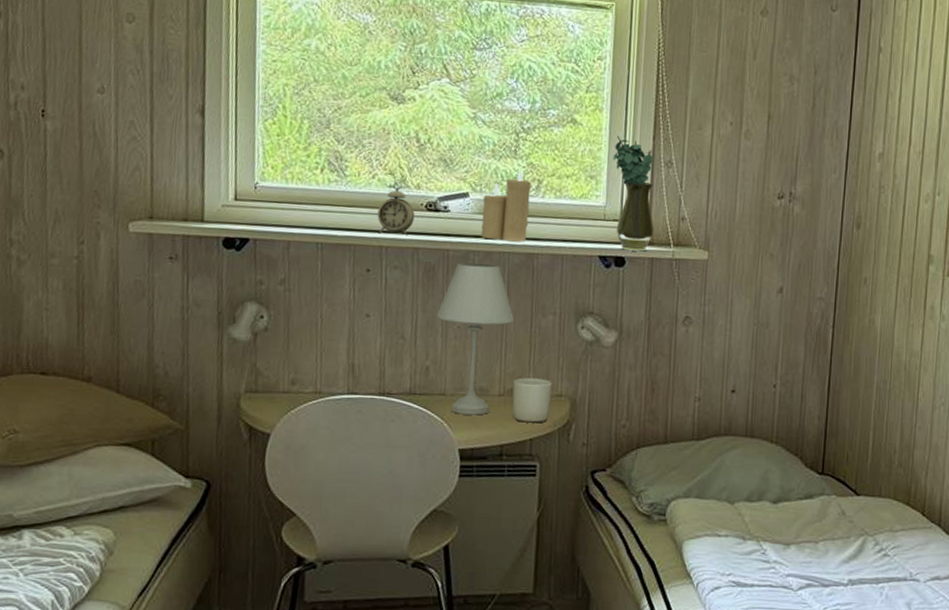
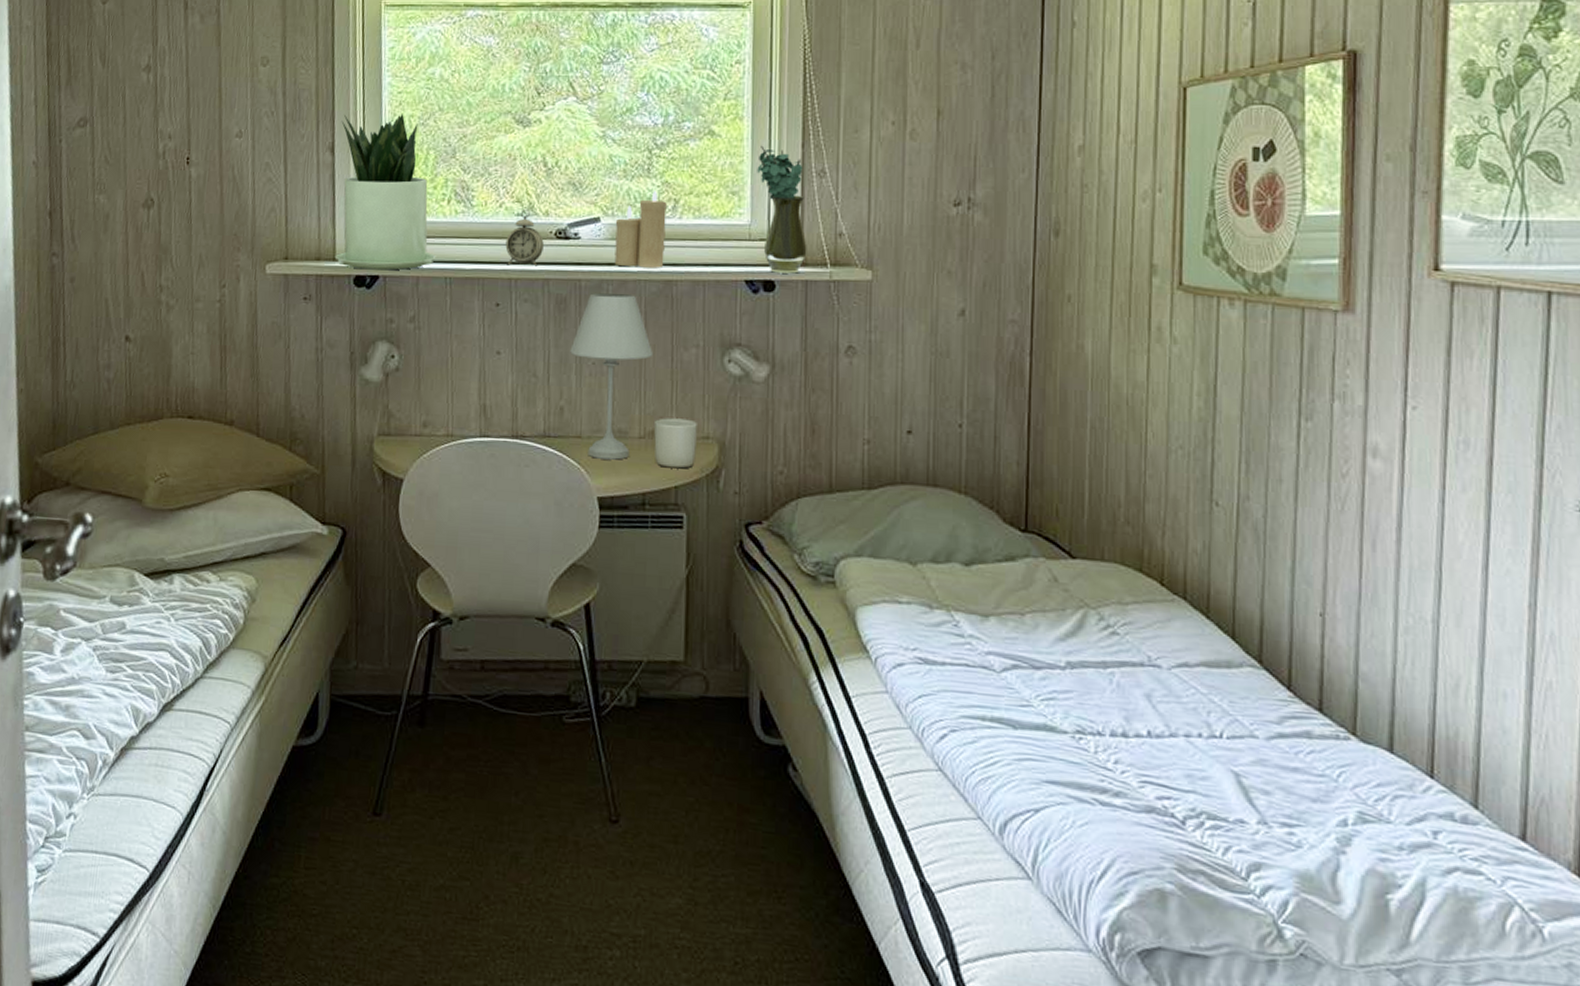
planter: none [203,78,308,234] -> present [334,114,436,271]

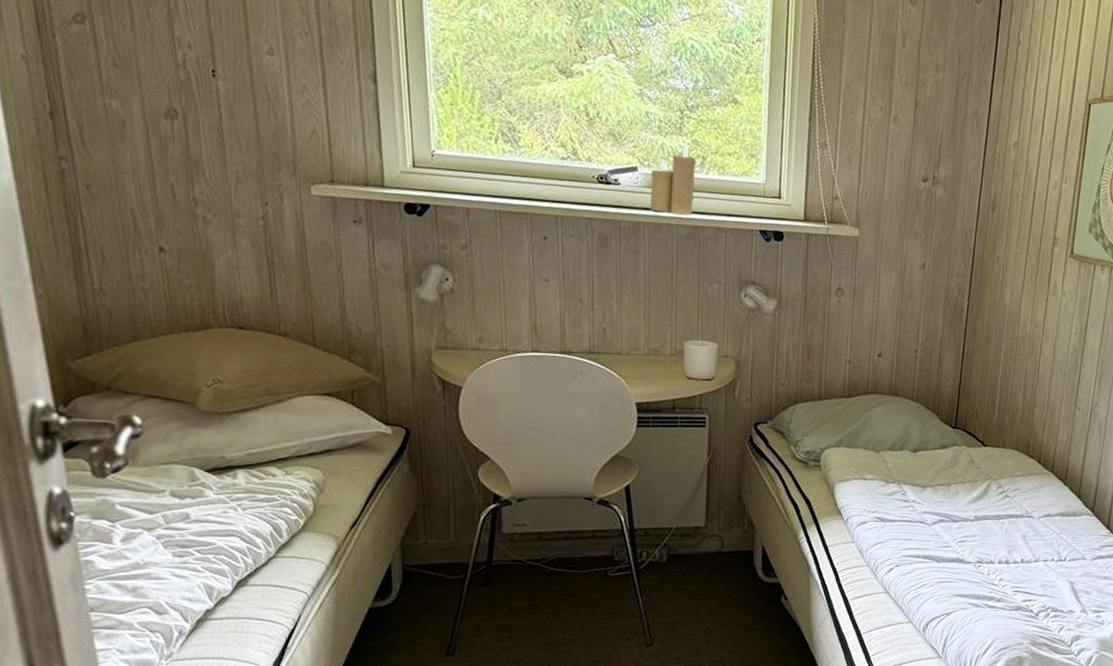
planter: present [334,114,436,271] -> none [382,44,486,201]
alarm clock: present [505,208,544,267] -> none [551,153,587,206]
table lamp: present [570,292,654,460] -> none [611,233,683,373]
vase: present [757,145,807,274] -> none [772,116,810,227]

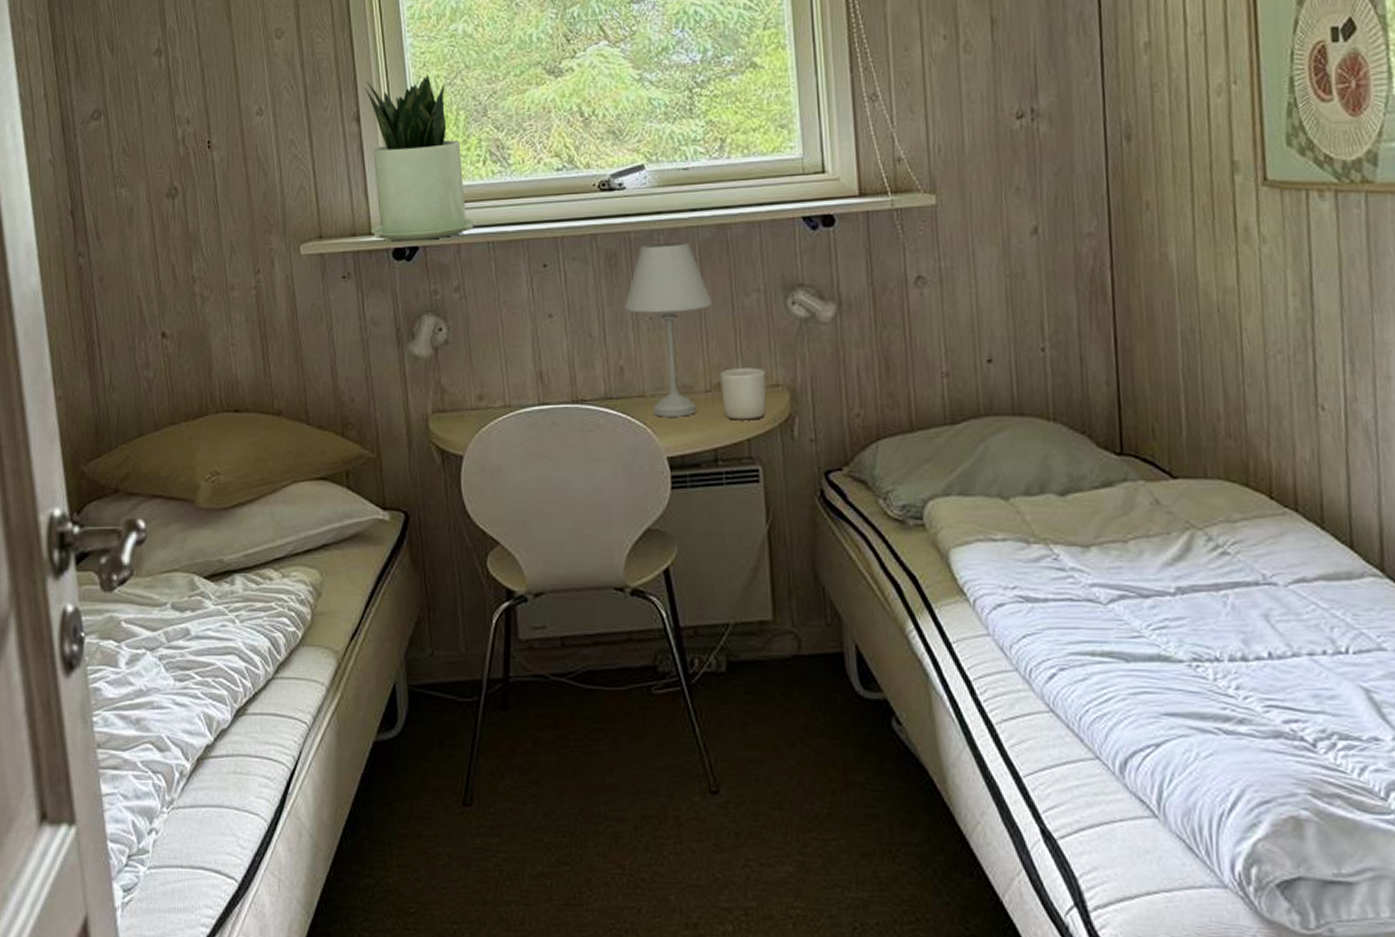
planter: none [382,44,486,201] -> present [364,75,476,242]
table lamp: none [611,233,683,373] -> present [625,241,713,417]
candle: present [650,148,696,216] -> none [660,132,716,214]

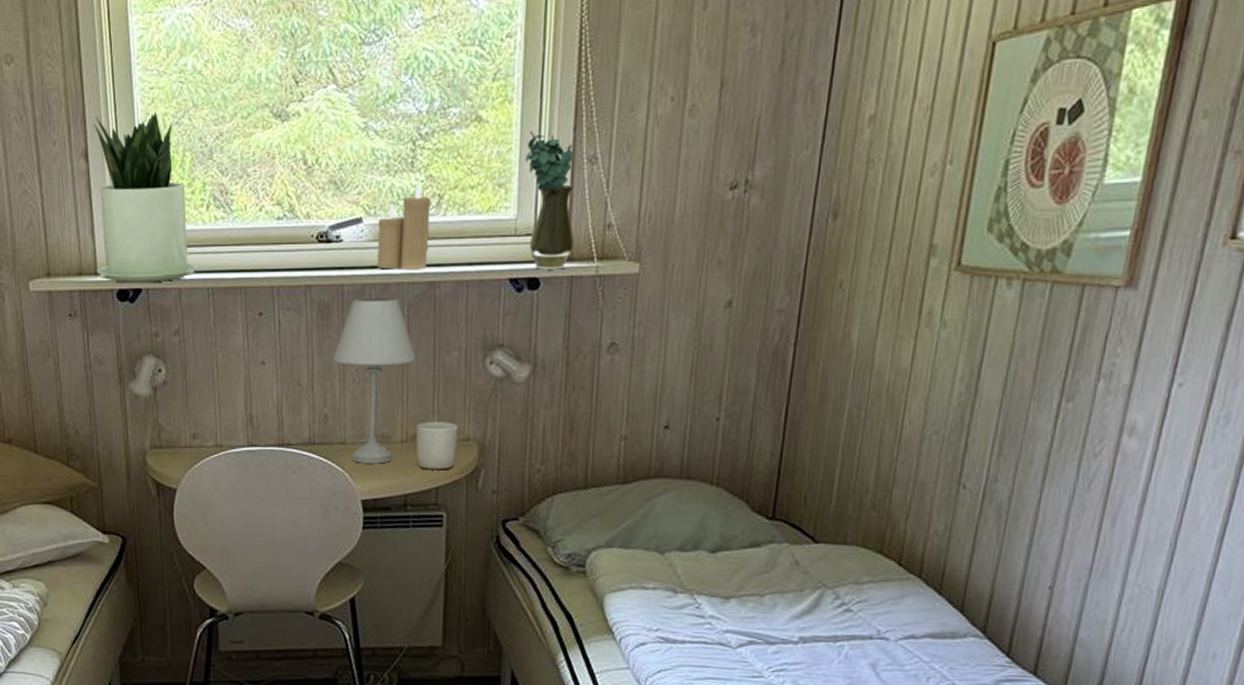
candle: none [660,132,716,214] -> present [377,186,431,270]
vase: none [805,73,865,206] -> present [525,130,575,270]

